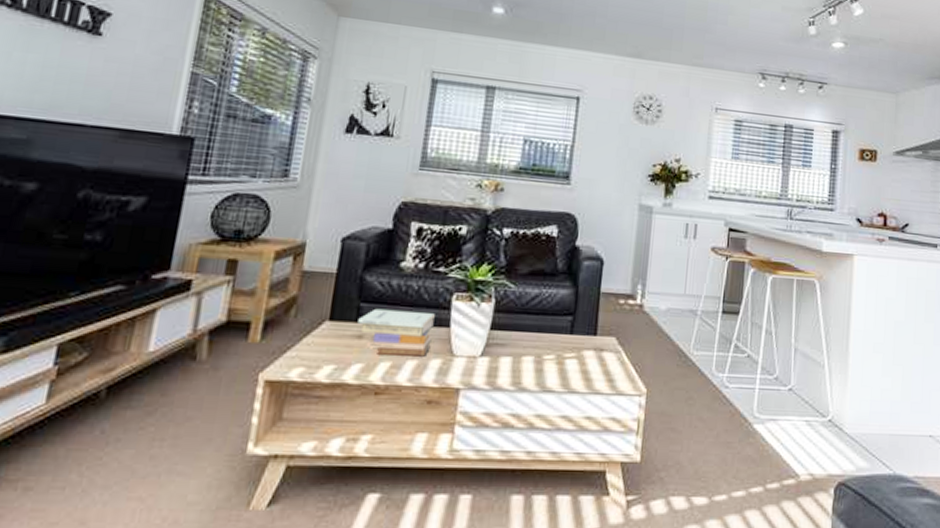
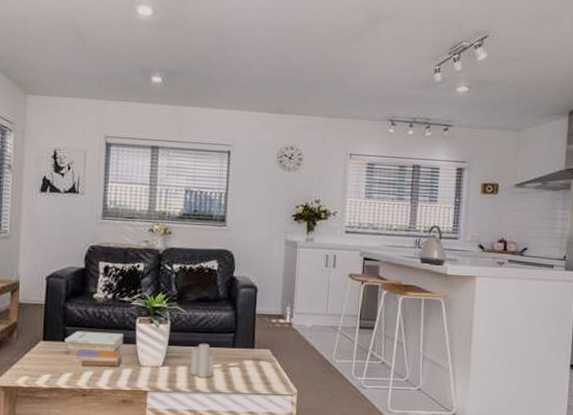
candle: none [515,326,547,372] -> present [189,342,215,378]
kettle: none [790,194,822,241] -> present [418,225,447,266]

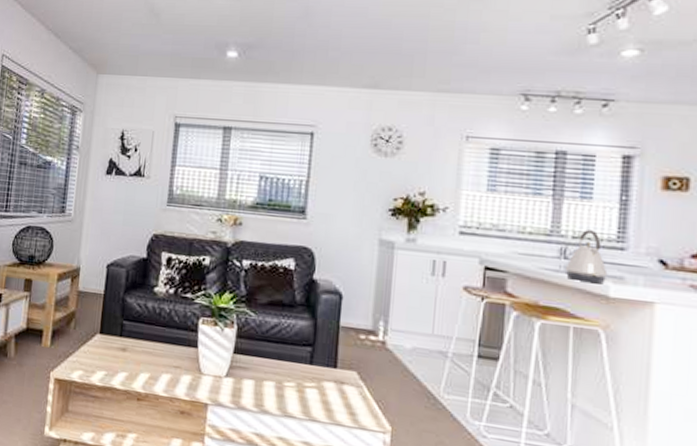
books: present [64,330,124,367] -> none [122,326,184,372]
candle: present [189,342,215,378] -> none [257,354,288,397]

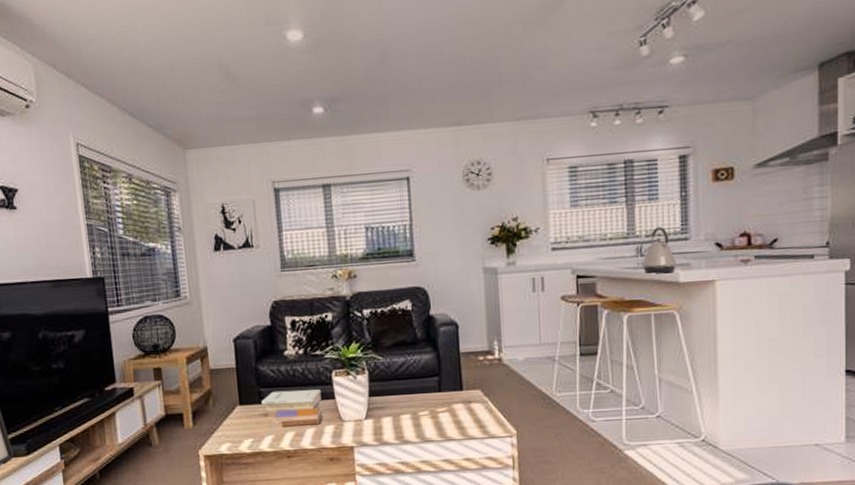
books: none [122,326,184,372] -> present [261,389,323,428]

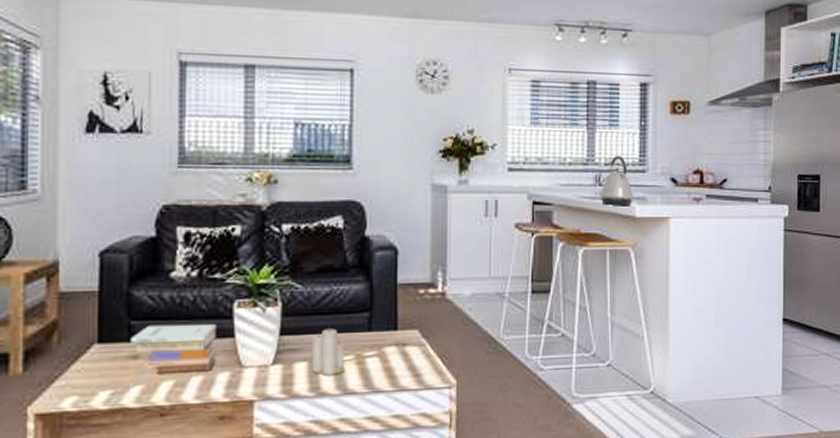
candle: none [394,389,422,427] -> present [311,327,345,376]

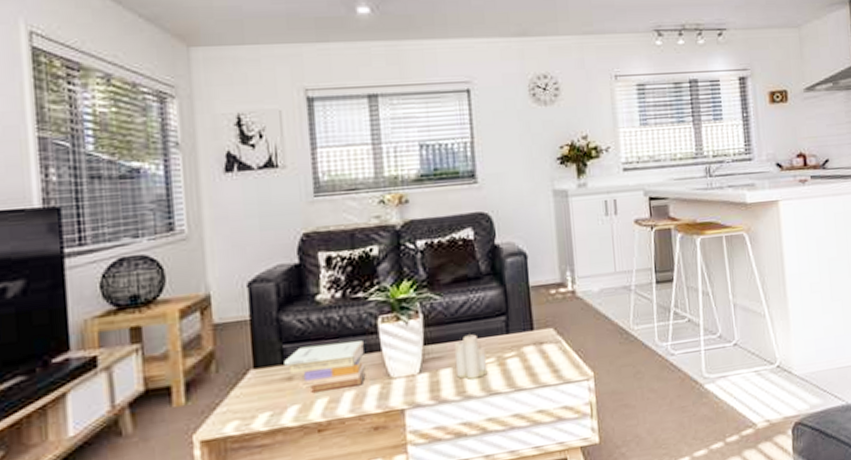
kettle: present [600,156,634,206] -> none [711,147,743,195]

